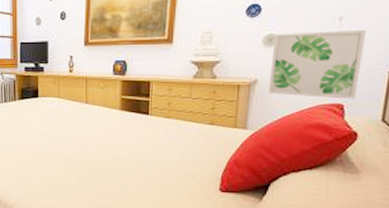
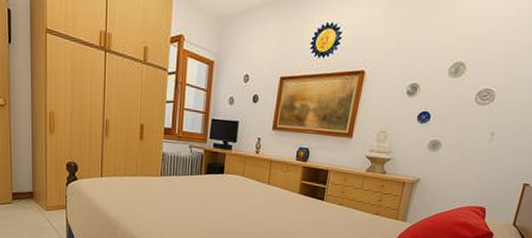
wall art: present [268,30,366,99] -> none [427,140,511,204]

